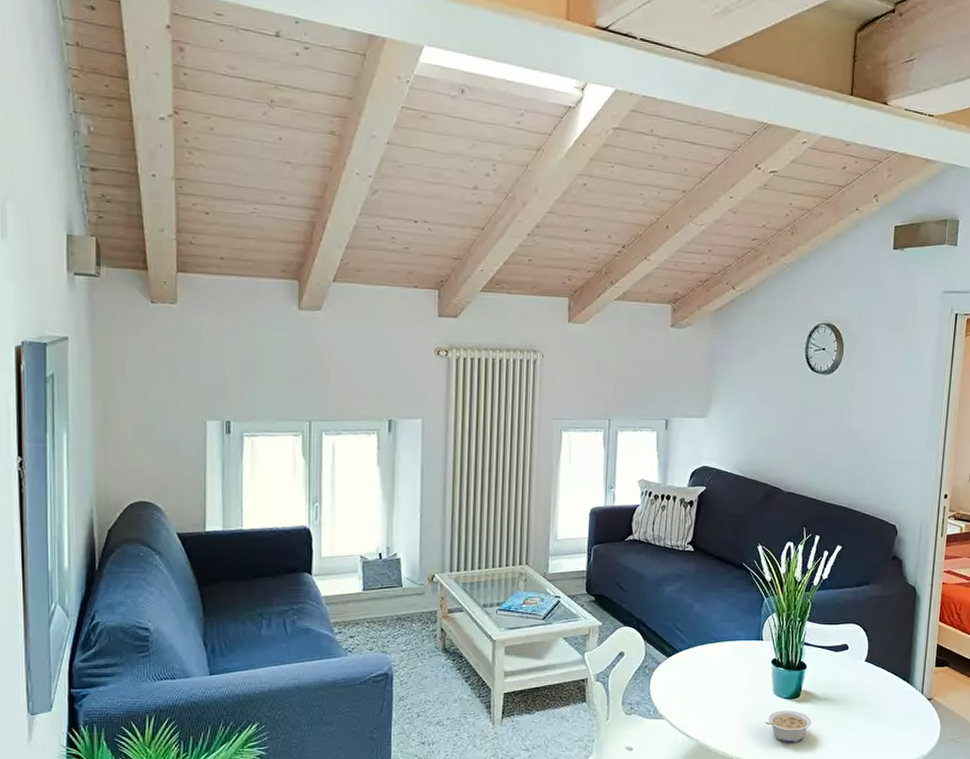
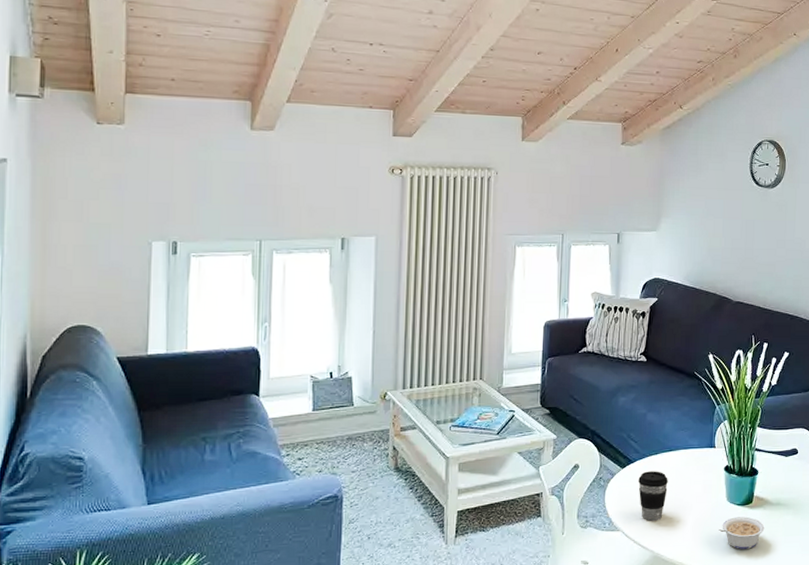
coffee cup: none [684,661,714,711] -> present [638,471,668,521]

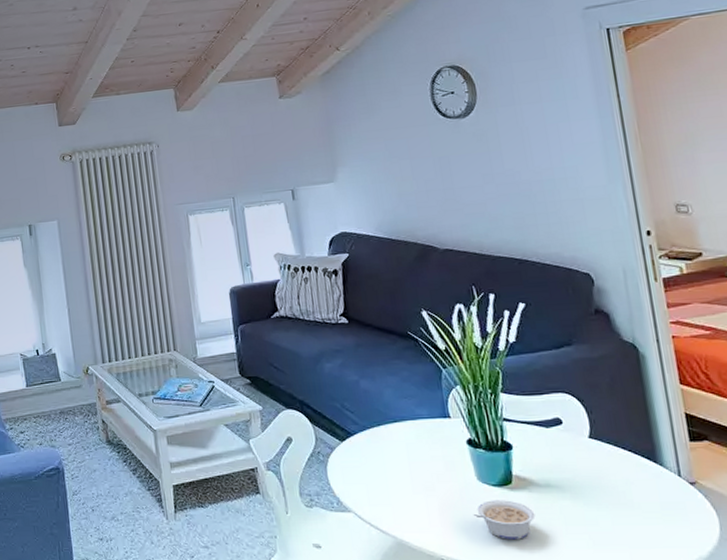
coffee cup: present [638,471,668,521] -> none [362,445,400,502]

